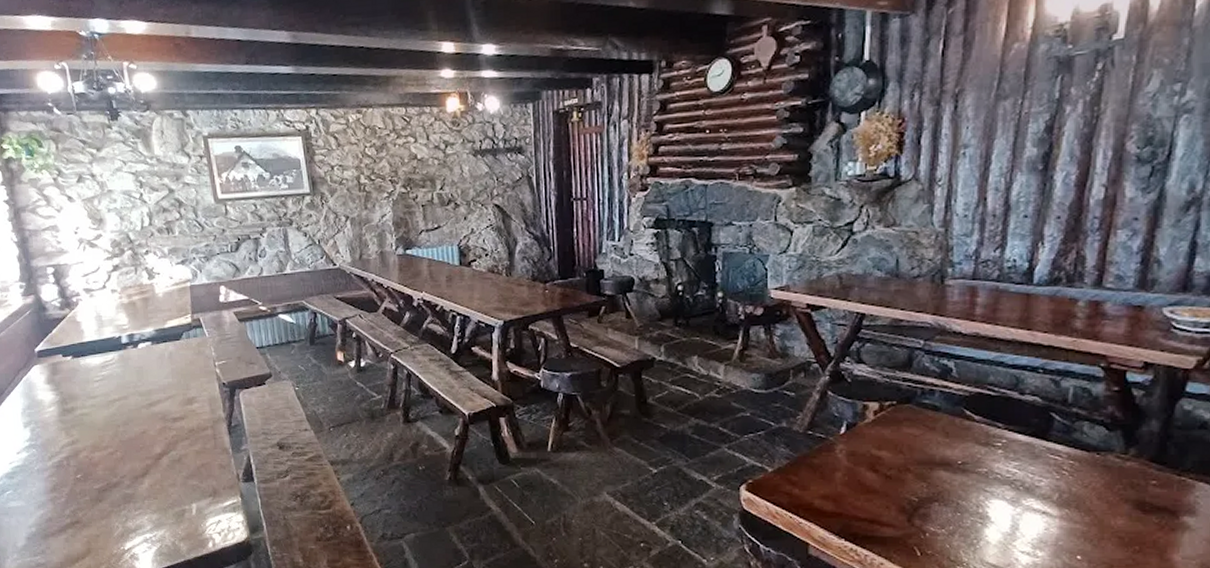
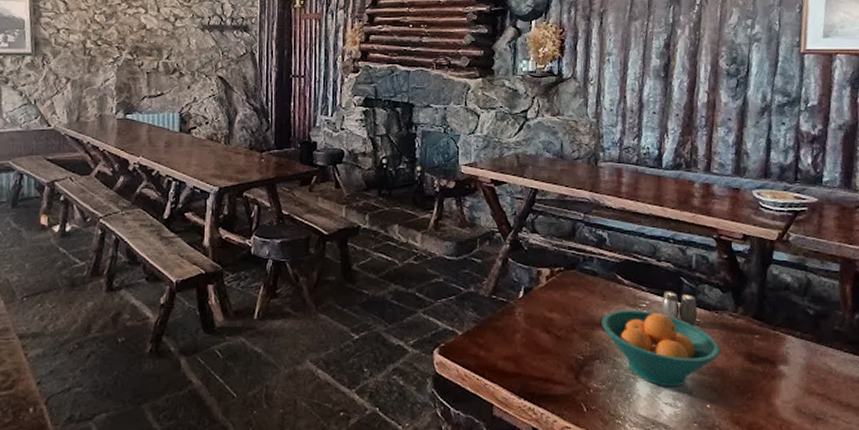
fruit bowl: none [943,448,1101,535] -> present [601,309,721,387]
salt and pepper shaker: none [1022,428,1071,467] -> present [661,291,698,325]

